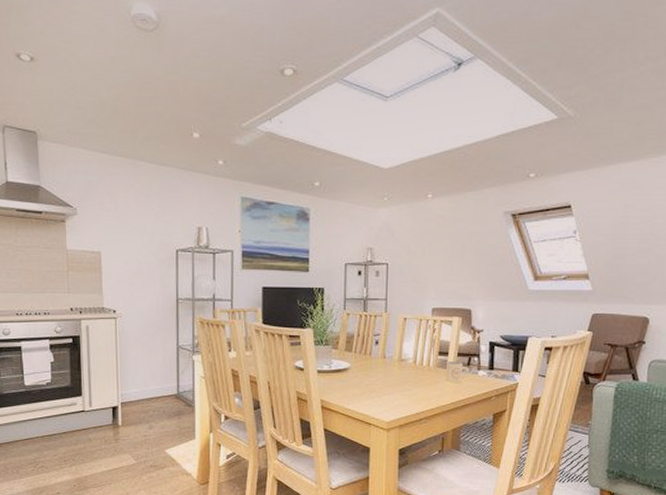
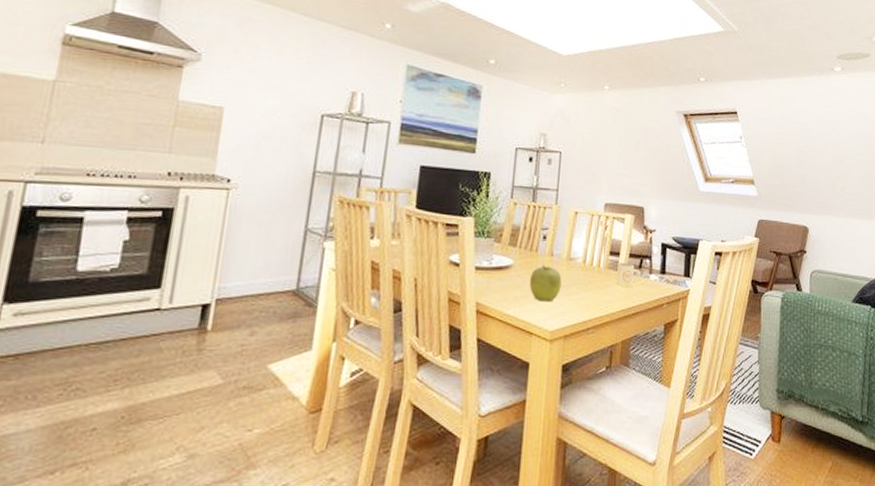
fruit: none [365,366,395,398] -> present [529,265,562,302]

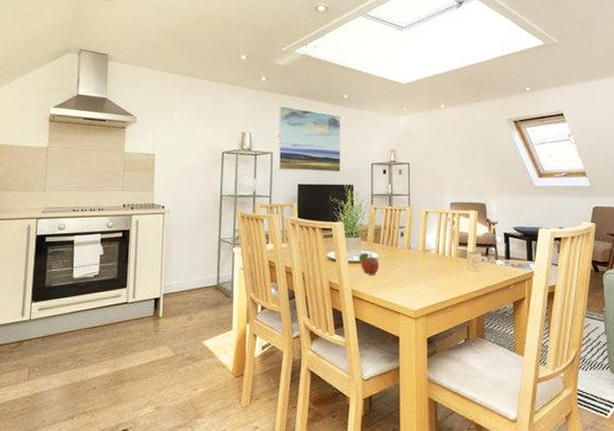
fruit: none [488,258,514,285] -> present [358,253,380,275]
fruit: present [529,265,562,302] -> none [393,257,420,287]

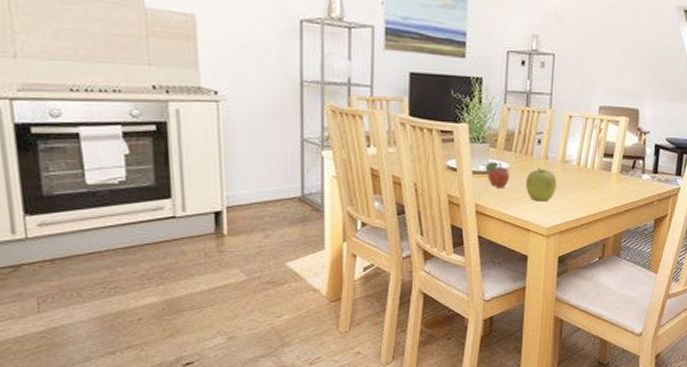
fruit: none [393,257,420,287] -> present [525,168,557,202]
mug: present [466,251,487,272] -> none [609,163,633,187]

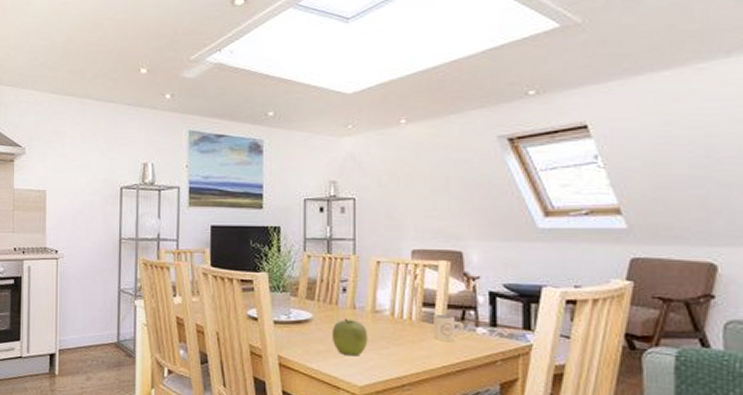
fruit: present [485,162,510,188] -> none [286,312,314,339]
mug: none [609,163,633,187] -> present [432,313,463,342]

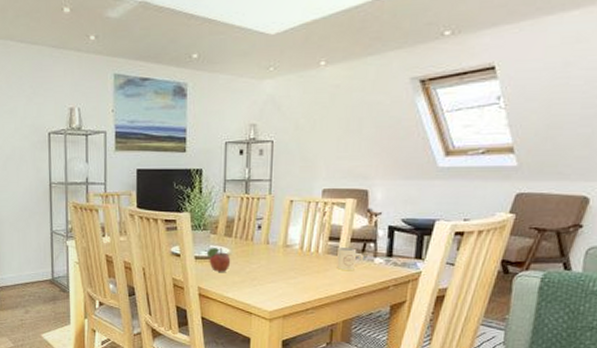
fruit: none [286,312,314,339] -> present [206,248,231,272]
fruit: present [331,318,368,356] -> none [246,252,279,286]

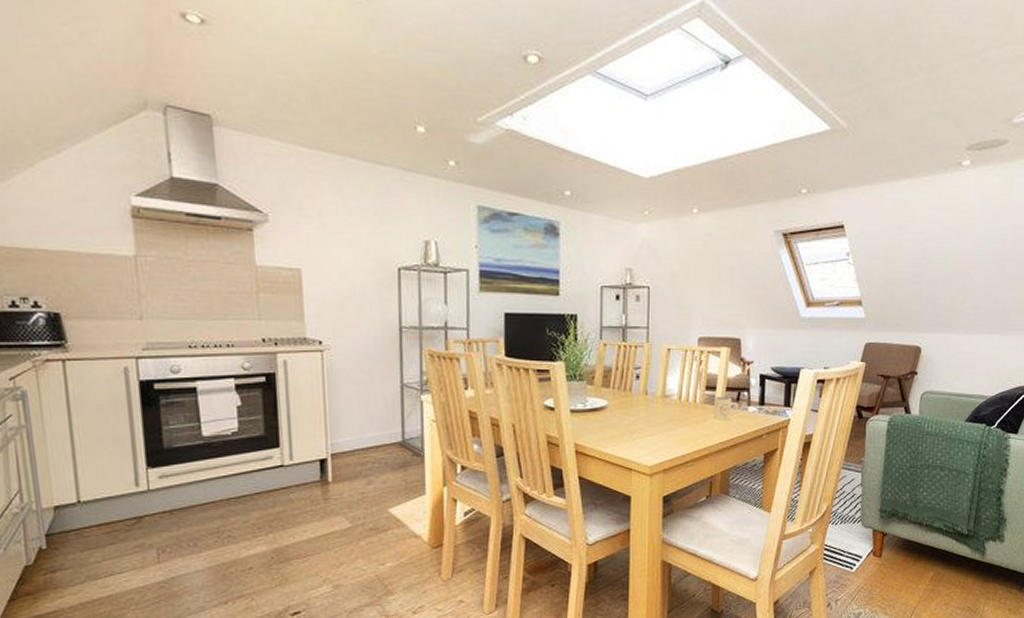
fruit: present [206,248,231,272] -> none [583,400,609,426]

